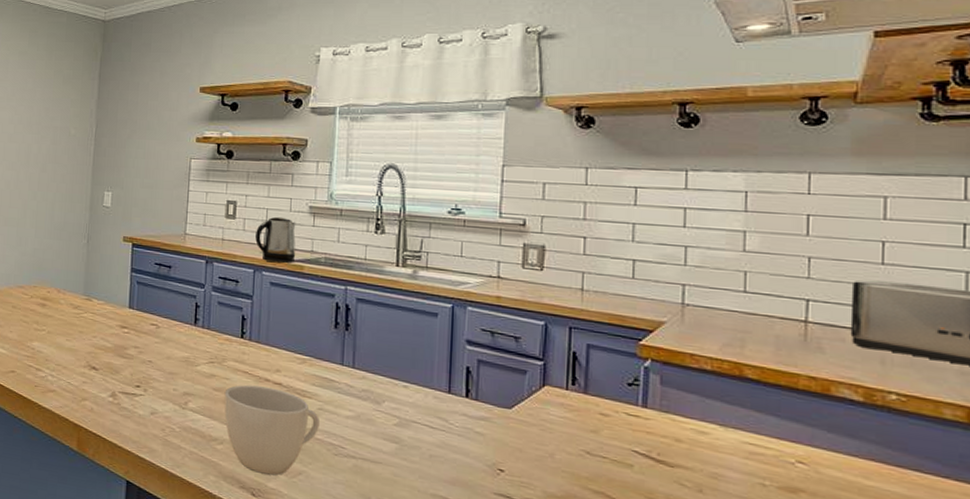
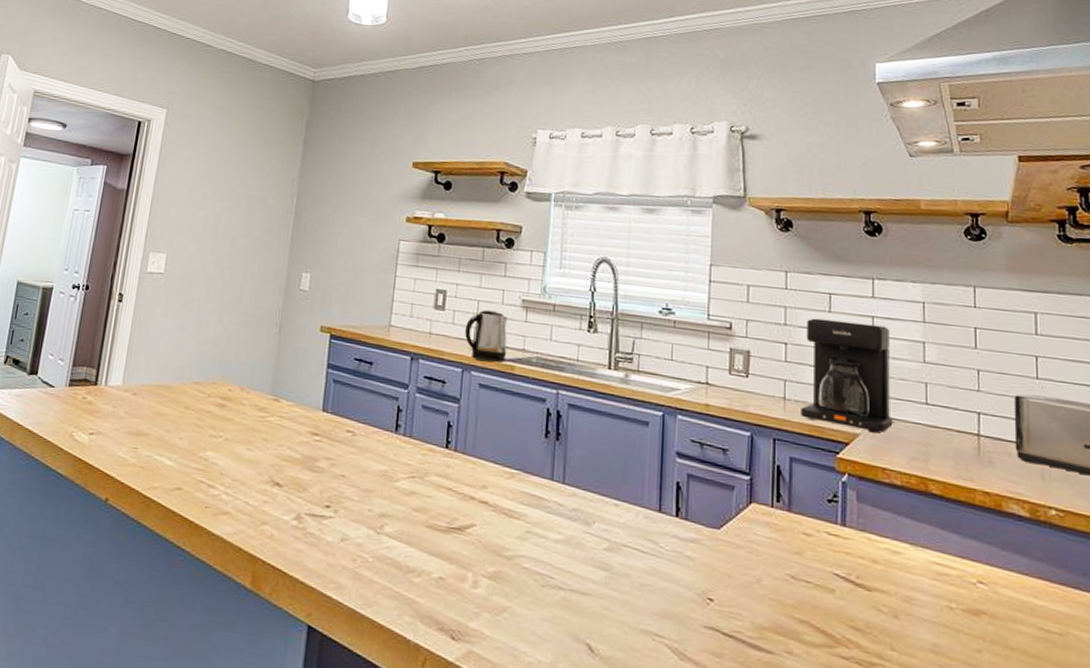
cup: present [224,384,319,476] -> none [424,503,527,613]
coffee maker: none [600,212,705,320] -> present [801,318,893,433]

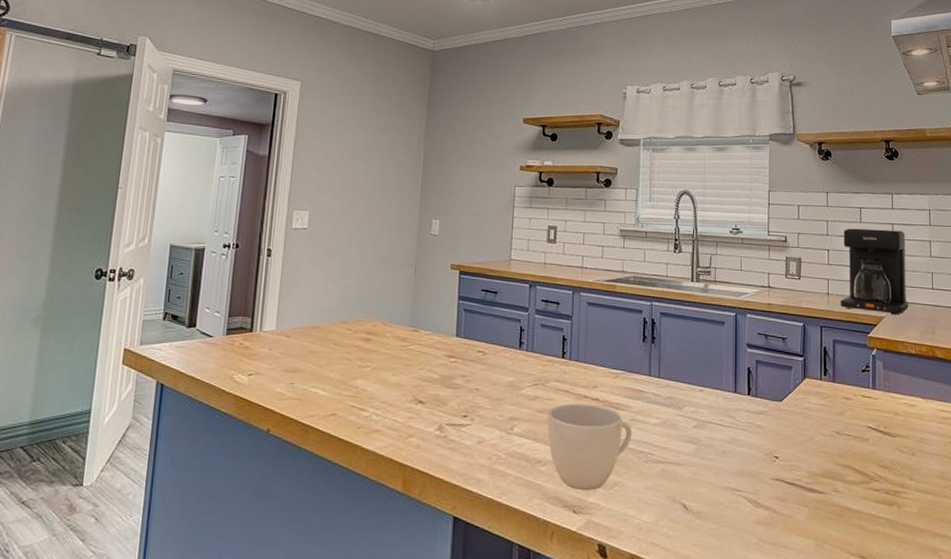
cup: none [424,503,527,613] -> present [547,403,632,490]
kettle: present [465,309,508,363] -> none [574,240,609,284]

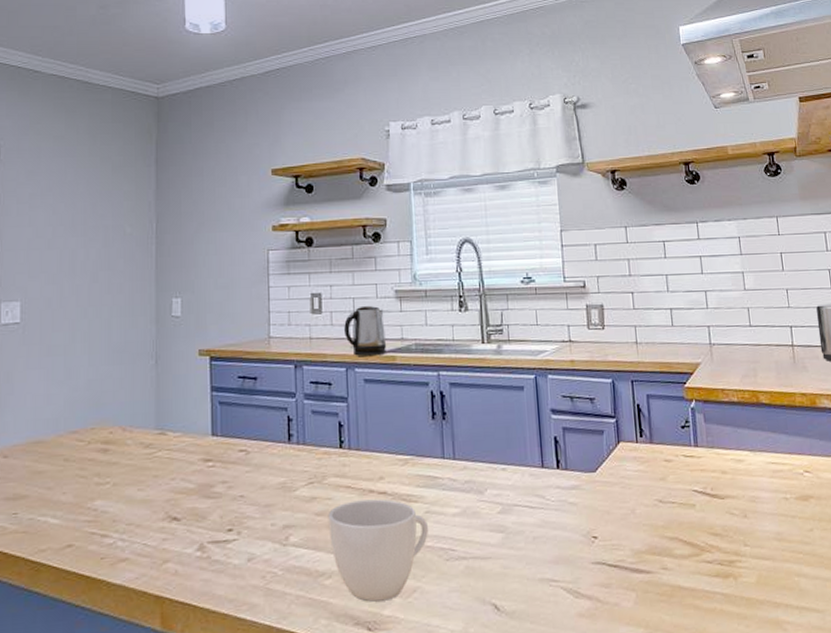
kettle: none [574,240,609,284] -> present [344,305,387,357]
coffee maker: present [841,228,909,314] -> none [647,263,726,359]

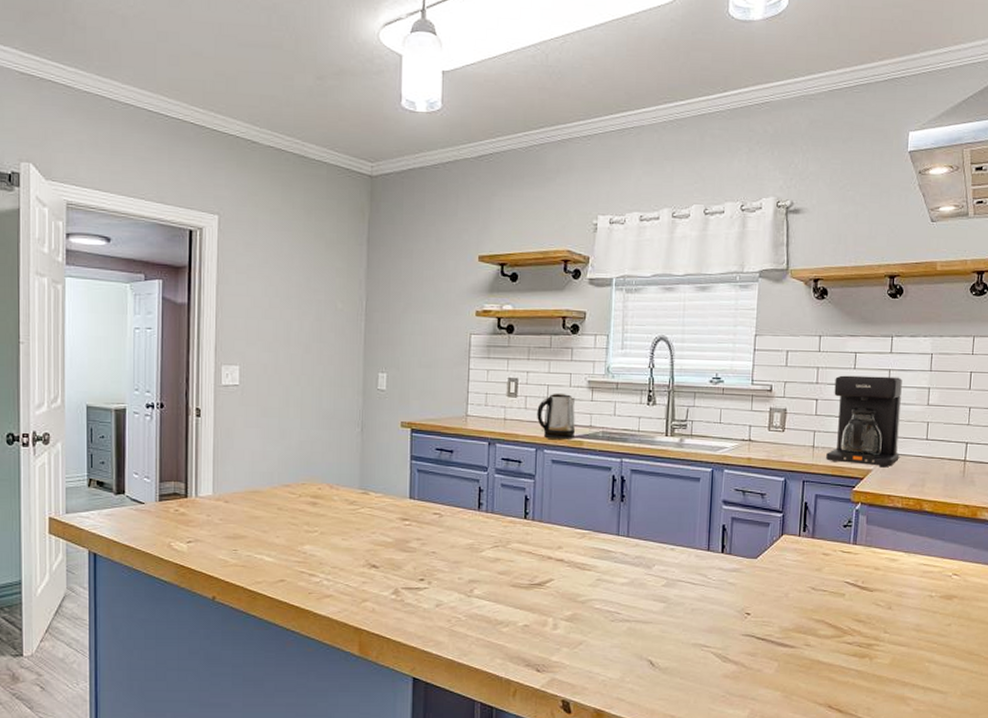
cup: present [328,499,428,602] -> none [509,565,598,649]
coffee maker: none [647,263,726,359] -> present [826,375,902,466]

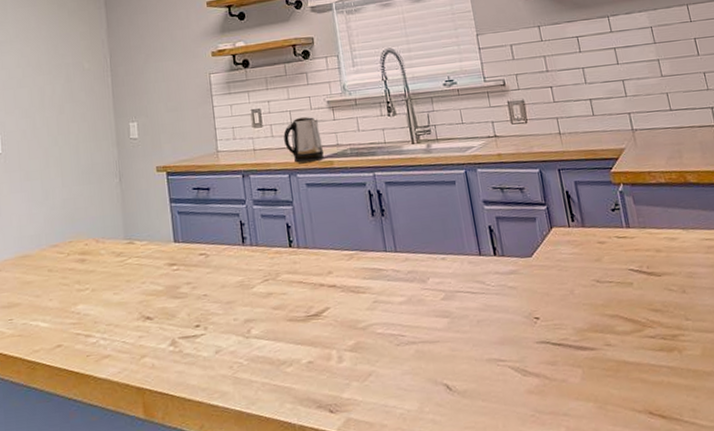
coffee maker: present [826,375,902,466] -> none [563,53,649,147]

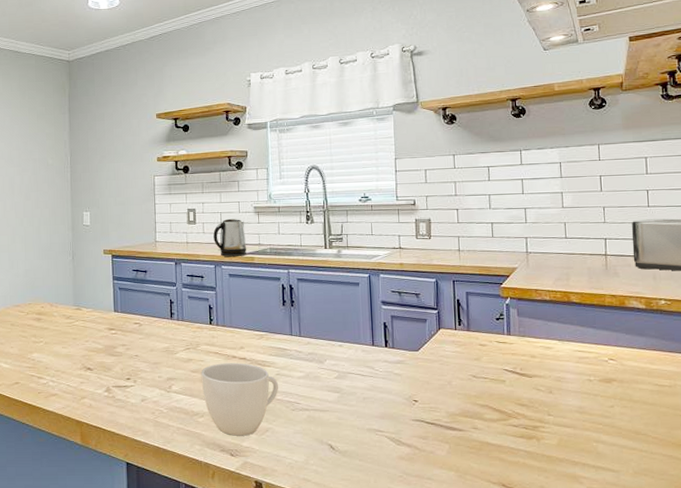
cup: none [284,291,378,386] -> present [201,363,278,436]

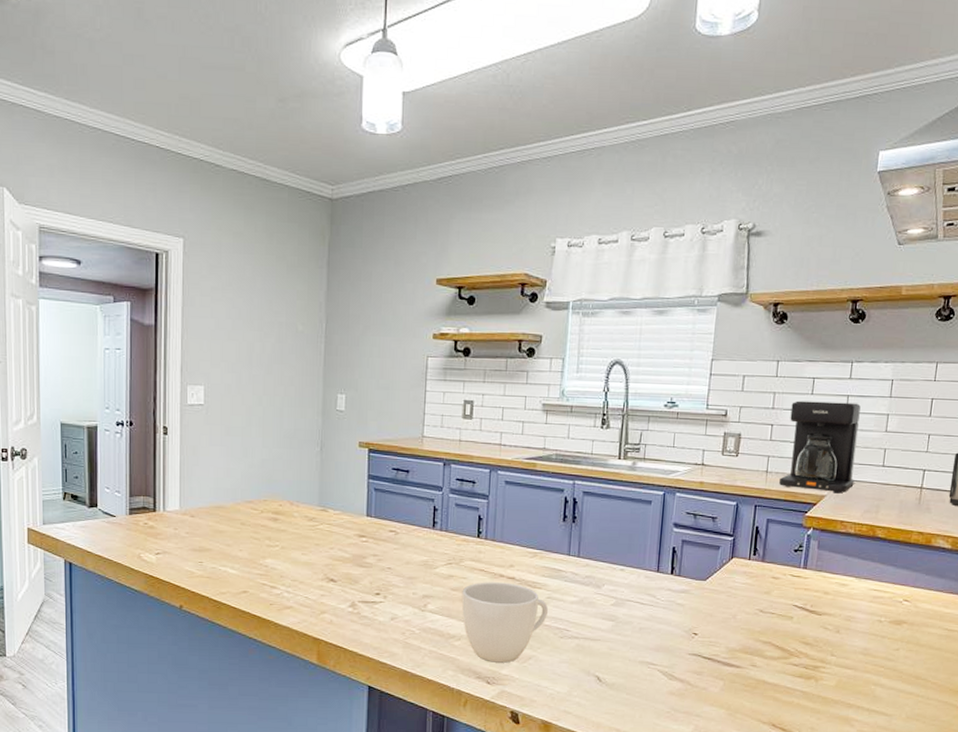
kettle: present [213,218,247,258] -> none [491,415,530,462]
coffee maker: none [472,185,542,264] -> present [779,400,861,493]

